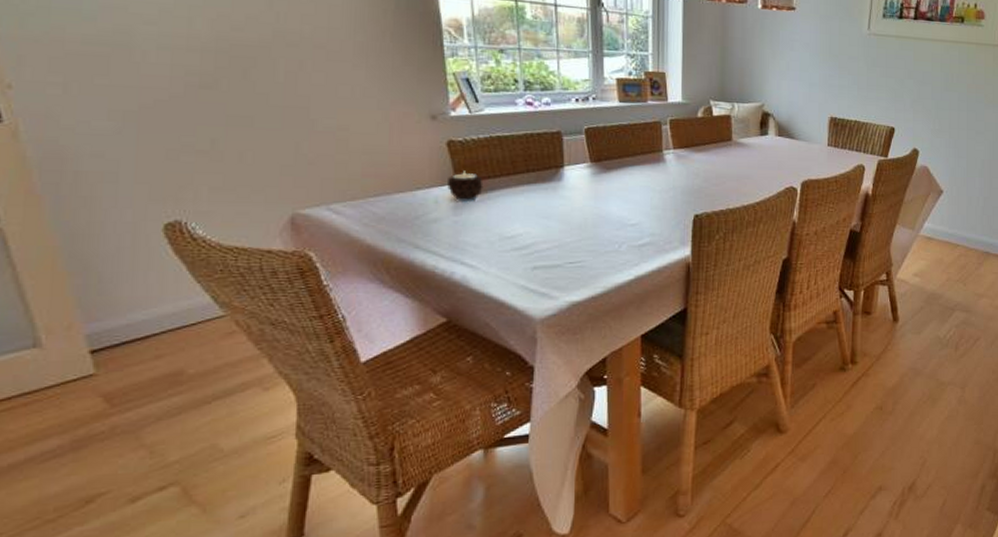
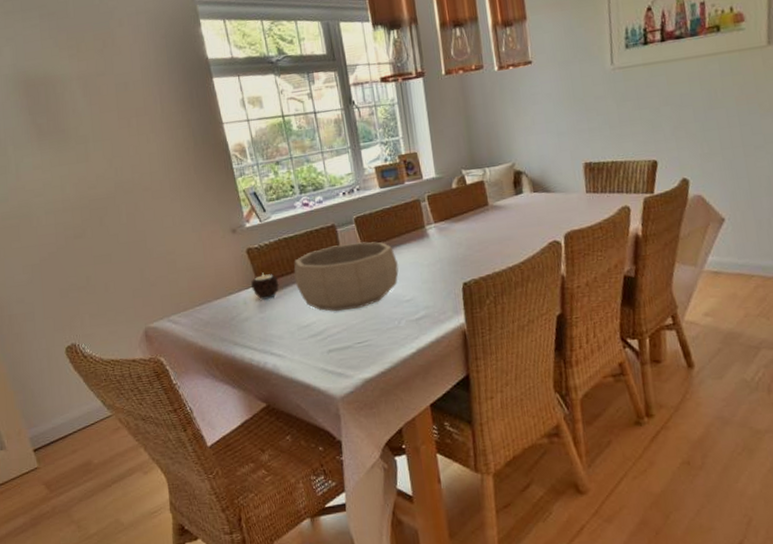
decorative bowl: none [503,153,628,227] -> present [294,241,399,312]

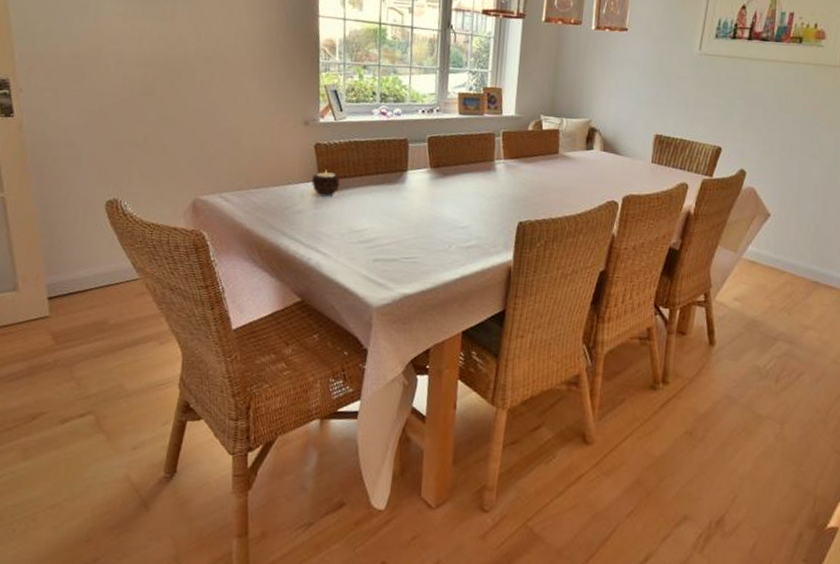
decorative bowl: present [294,241,399,312] -> none [356,159,462,225]

